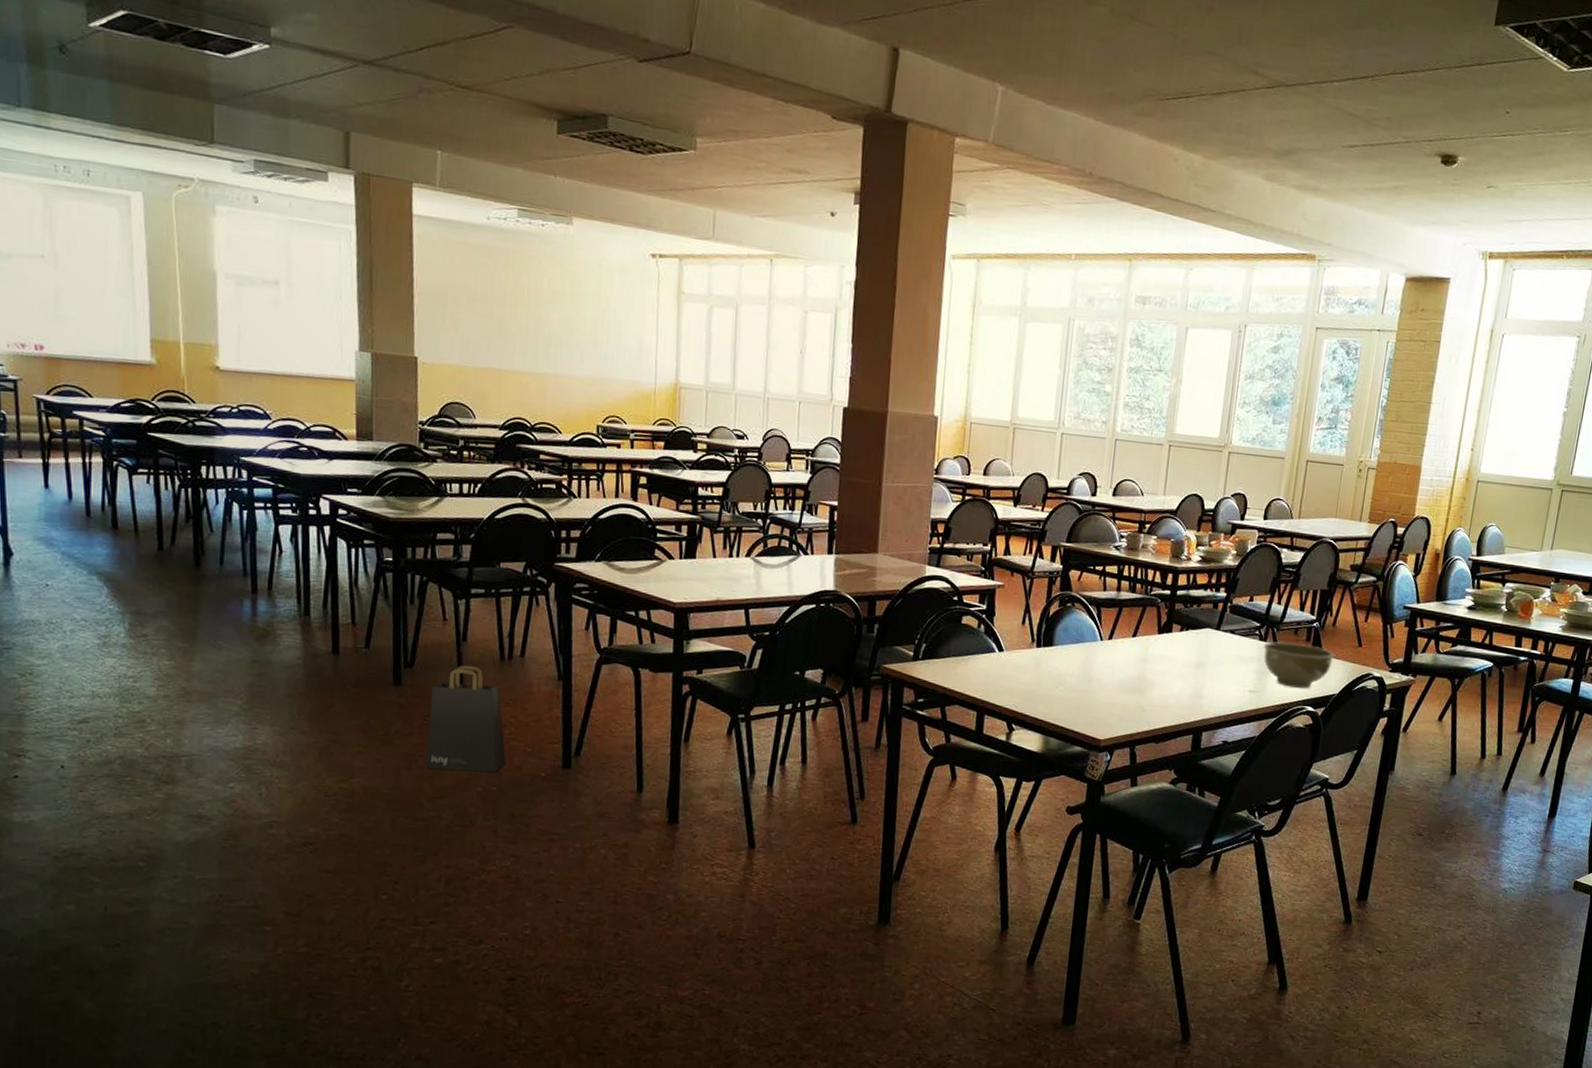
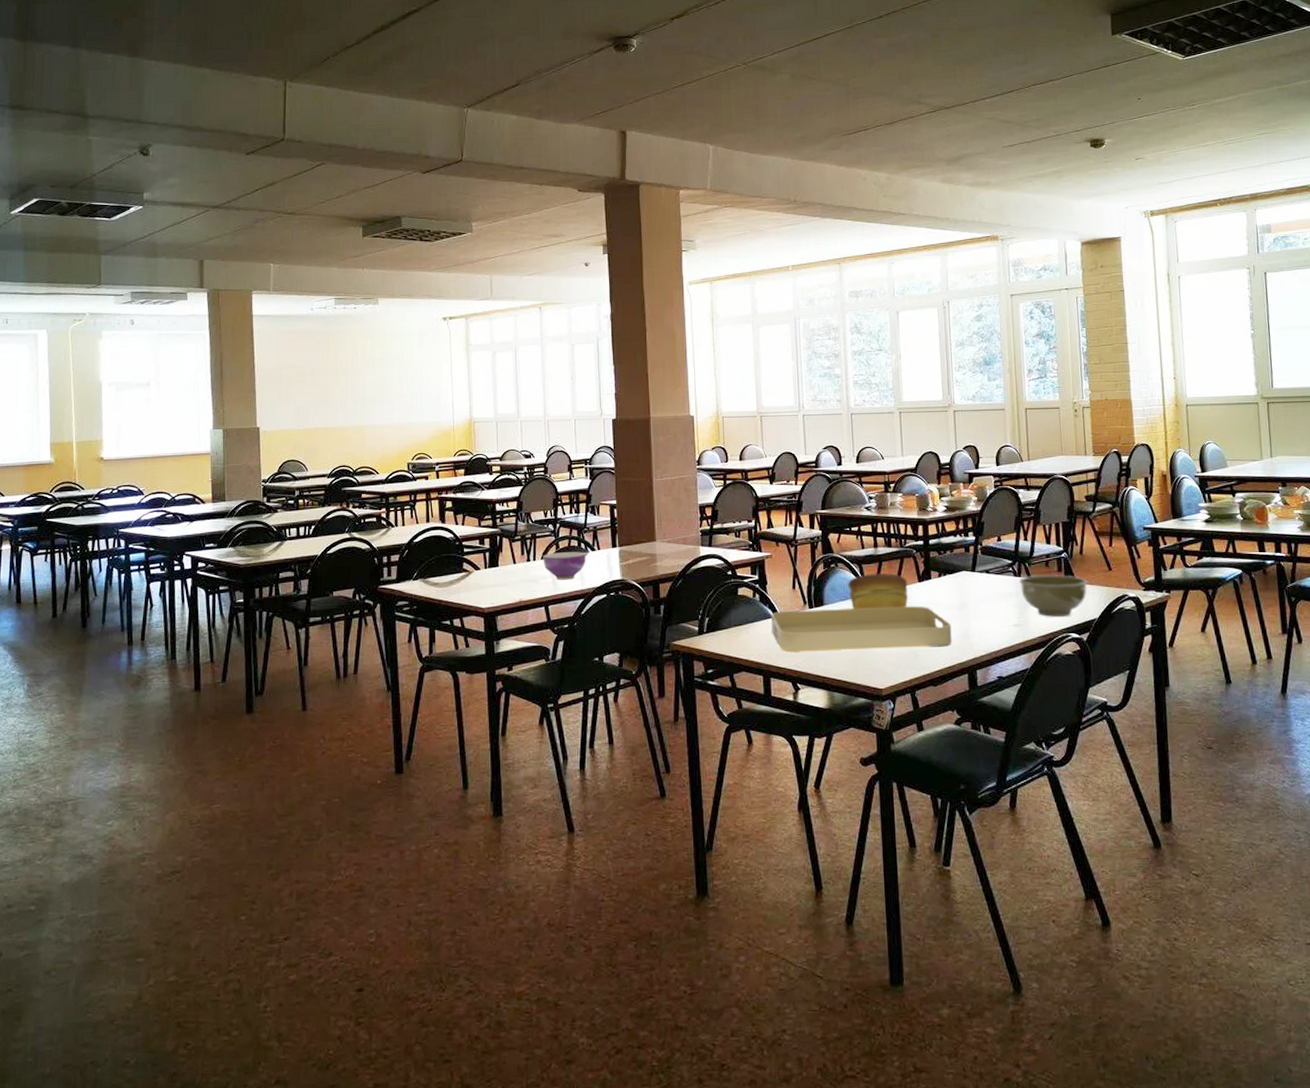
shopping bag: present [425,665,506,773] -> none [276,687,346,789]
bowl: none [747,551,797,584] -> present [543,552,586,580]
serving tray: none [993,646,1185,704] -> present [771,606,952,652]
bread: none [1082,618,1147,659] -> present [848,573,908,610]

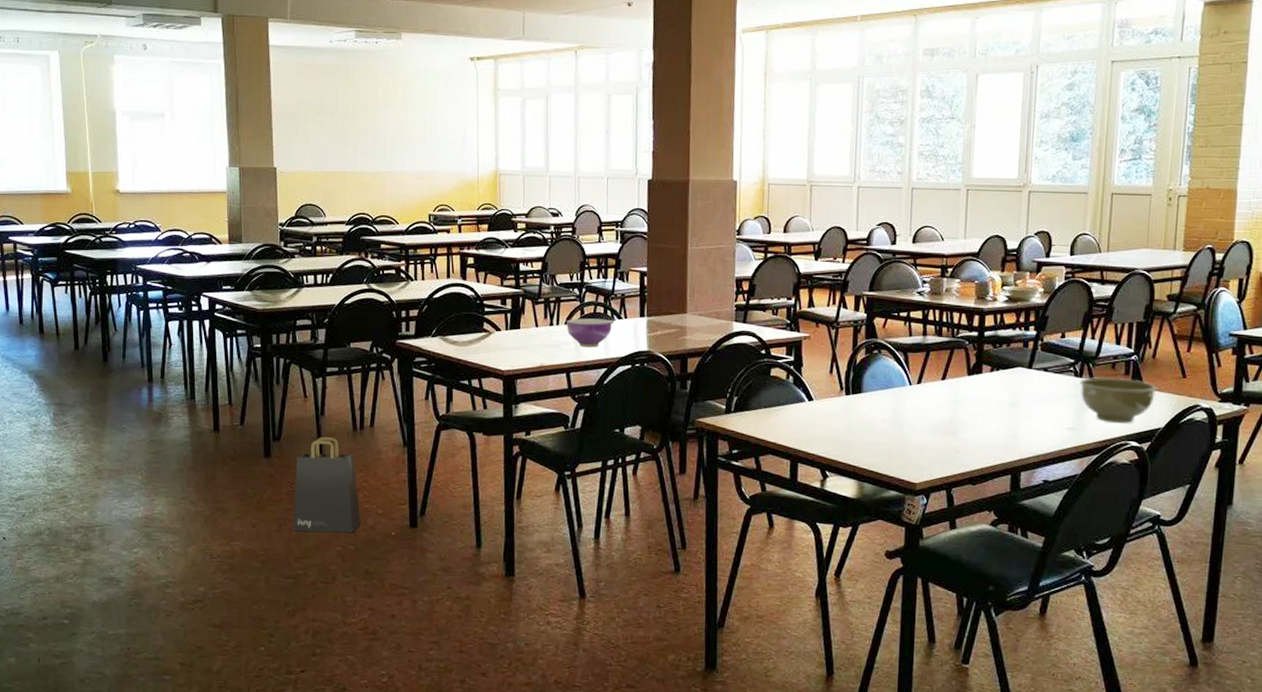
shopping bag: none [276,687,346,789] -> present [293,436,361,534]
serving tray: present [771,606,952,652] -> none [803,395,999,445]
bread: present [848,573,908,610] -> none [890,363,956,401]

